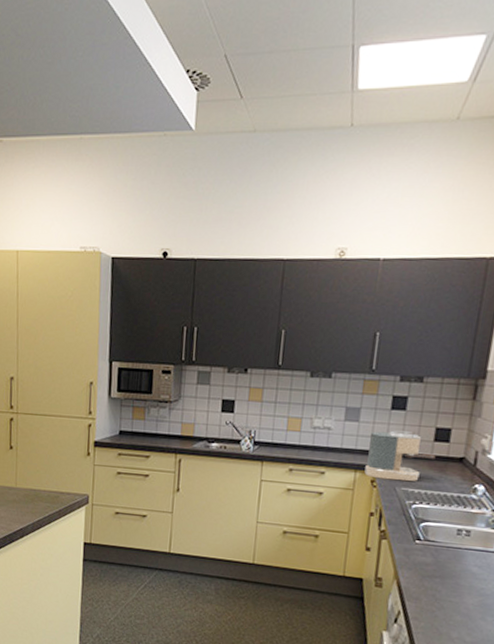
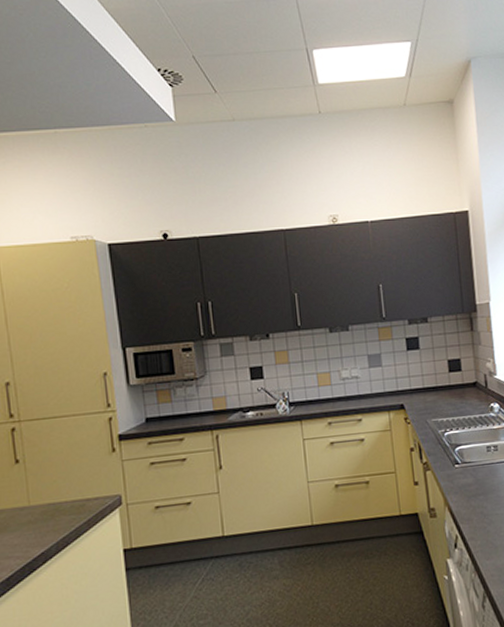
coffee maker: present [364,430,436,482] -> none [395,367,454,416]

